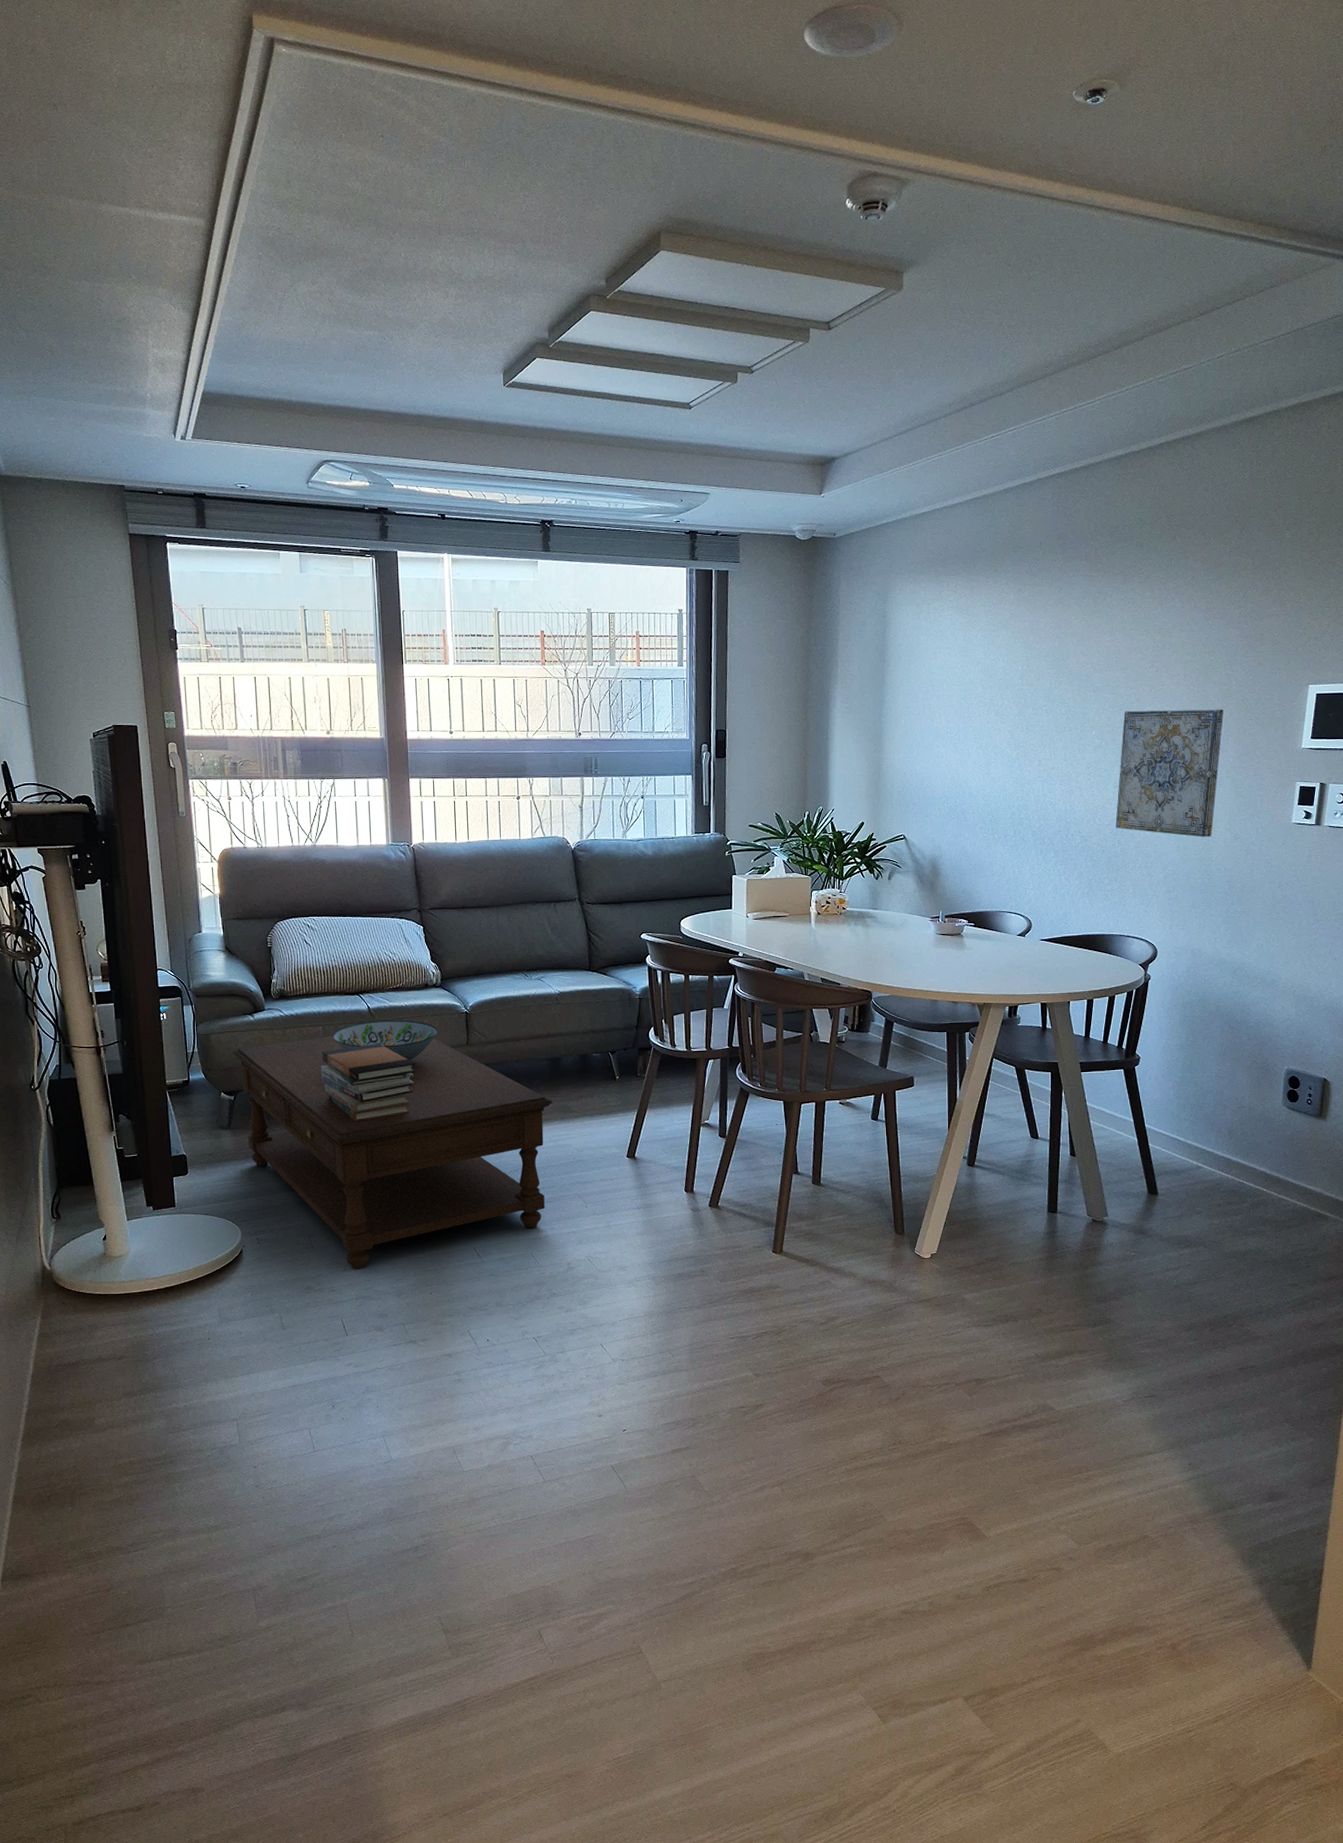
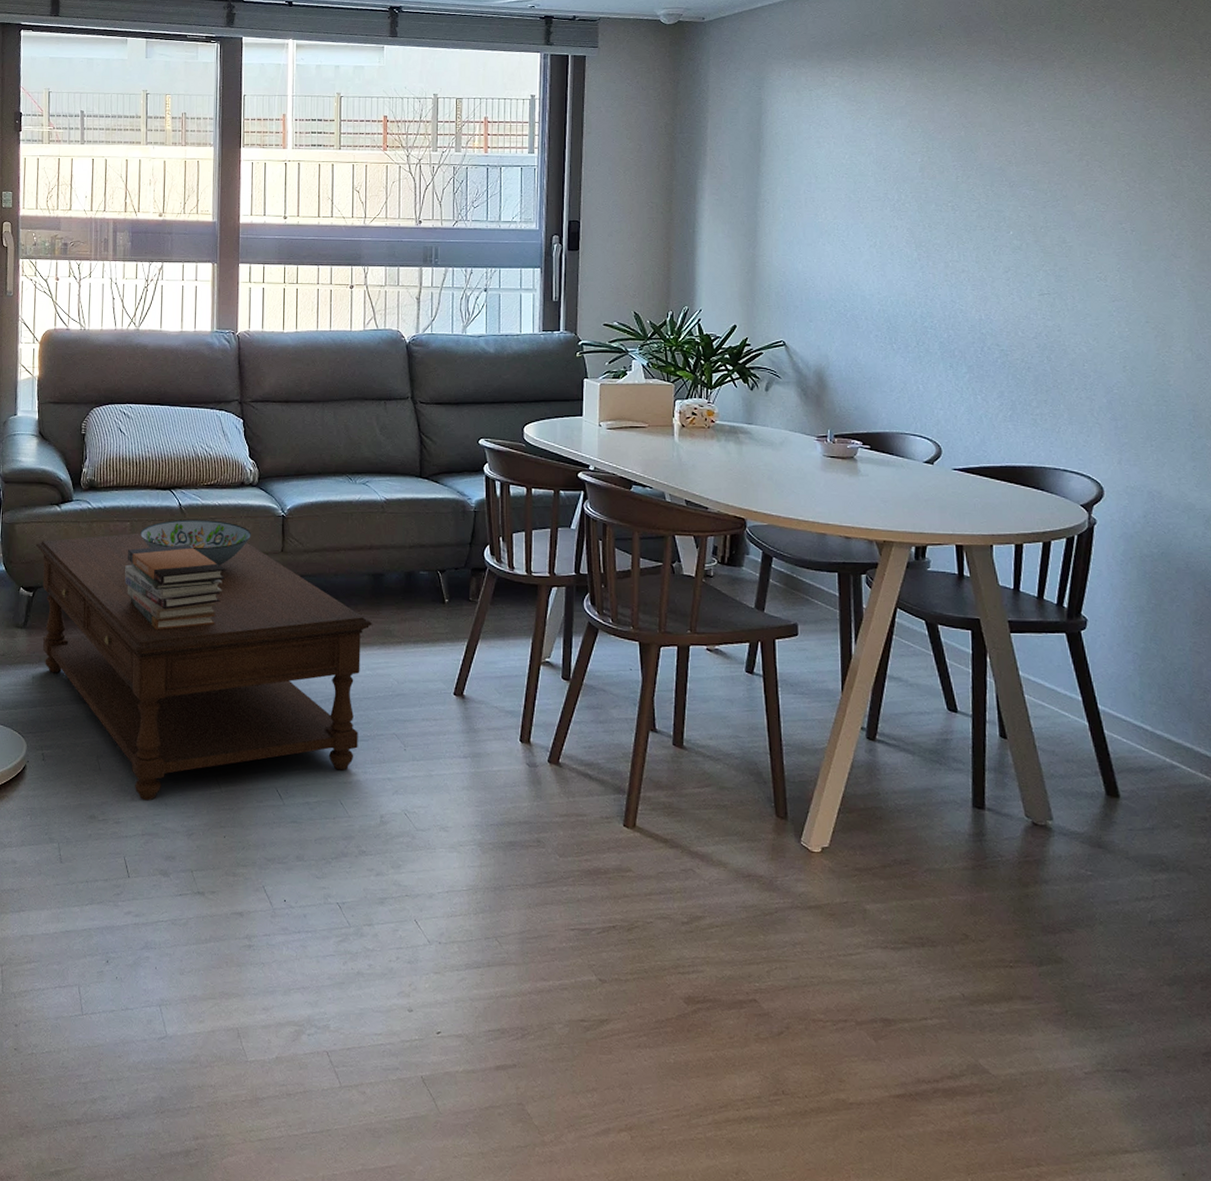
wall art: present [1115,709,1223,838] -> none [1042,208,1175,357]

